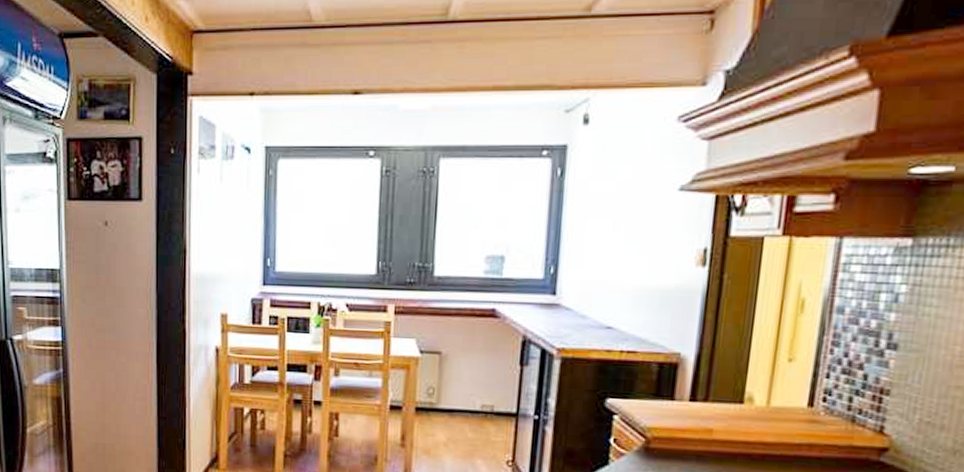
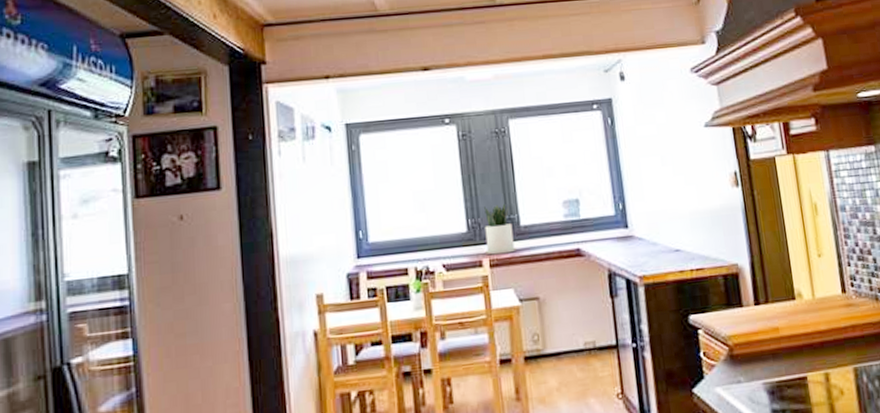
planter: none [391,250,427,303] -> present [484,203,518,255]

